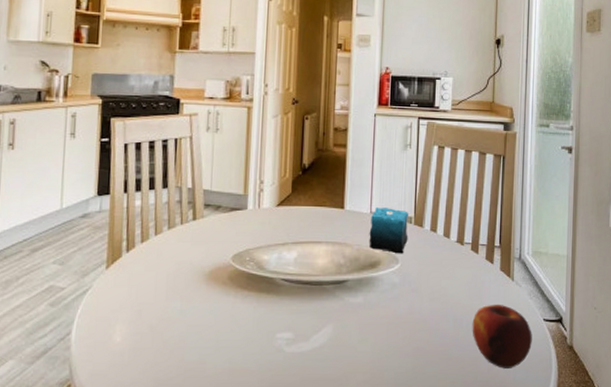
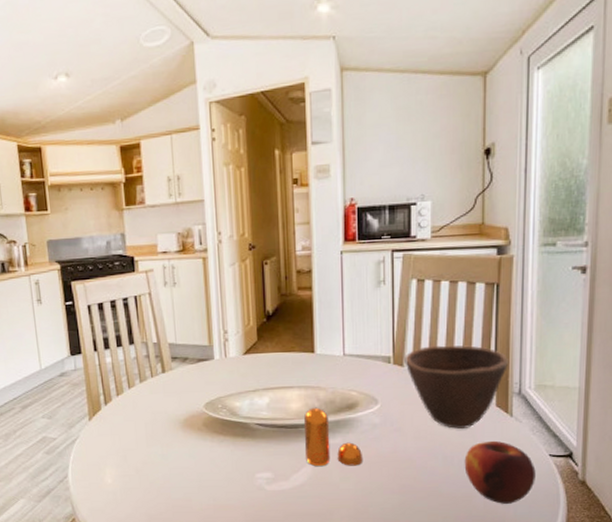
pepper shaker: none [327,264,382,327] -> present [303,407,363,467]
candle: present [369,208,409,254] -> none [343,349,387,395]
bowl: none [424,209,512,291] -> present [404,345,510,429]

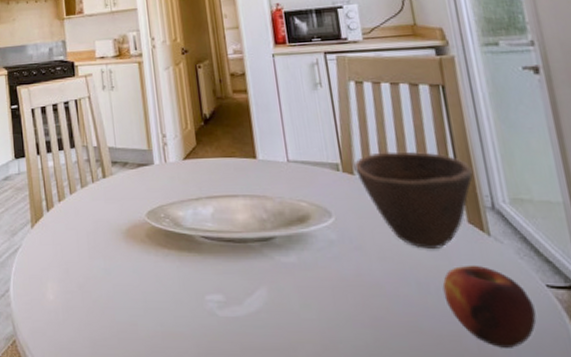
pepper shaker: present [303,407,363,467] -> none [252,219,324,290]

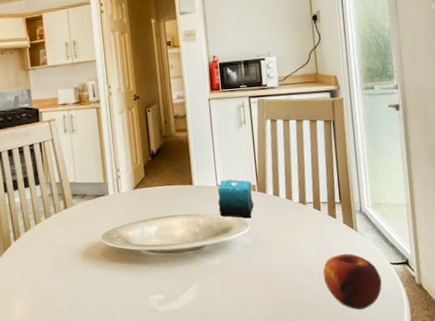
candle: none [289,155,339,206] -> present [218,179,254,219]
bowl: present [354,151,474,249] -> none [266,173,350,245]

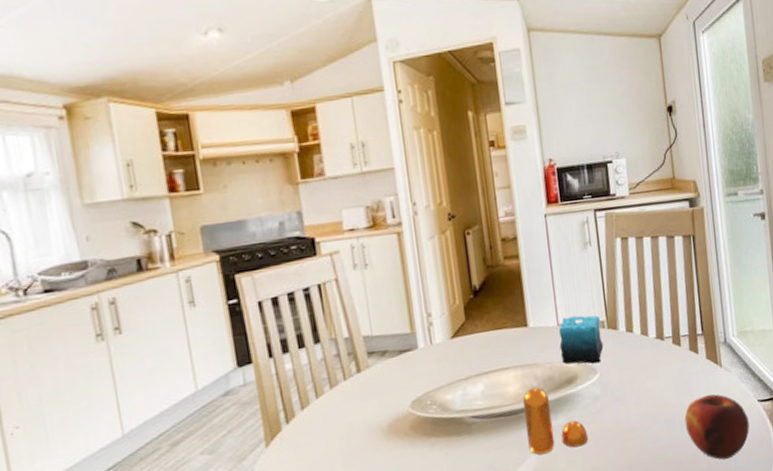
pepper shaker: none [187,233,240,287] -> present [522,387,589,455]

